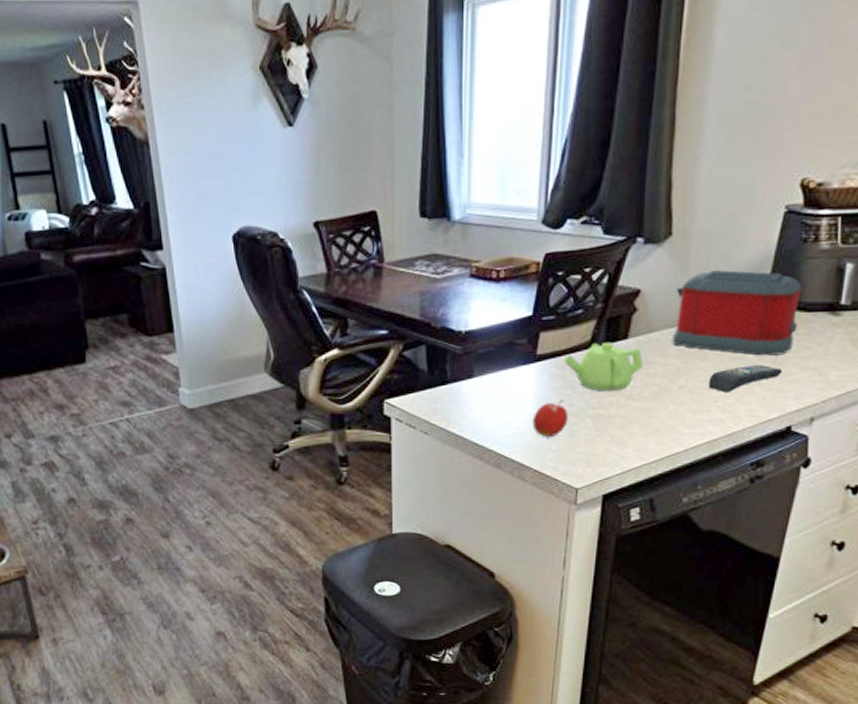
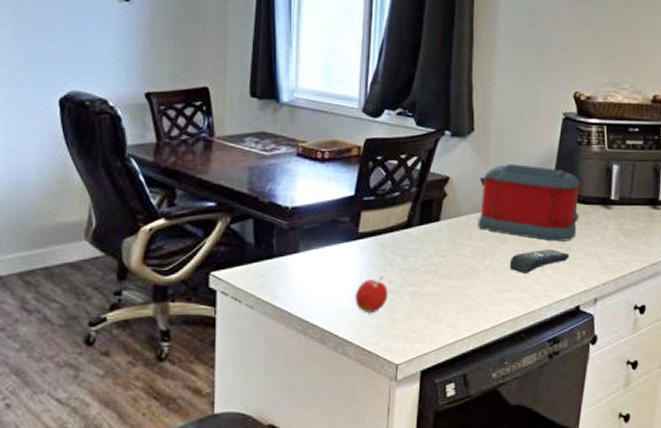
teapot: present [563,343,643,391] -> none [383,224,454,269]

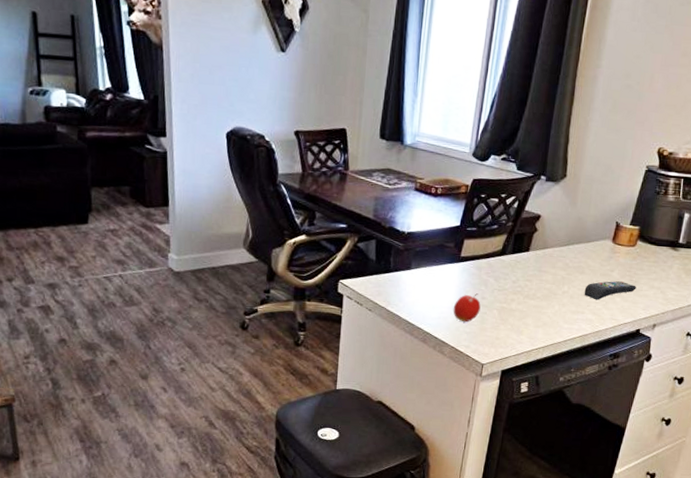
toaster: present [478,164,580,241] -> none [561,207,654,276]

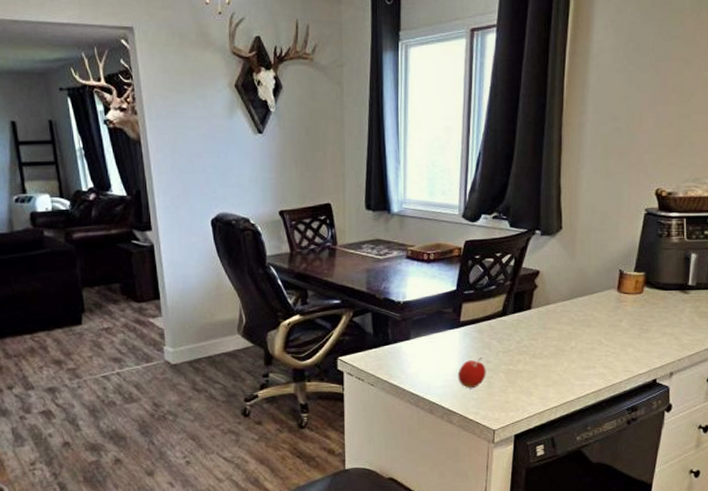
remote control: present [584,281,636,300] -> none [593,331,648,352]

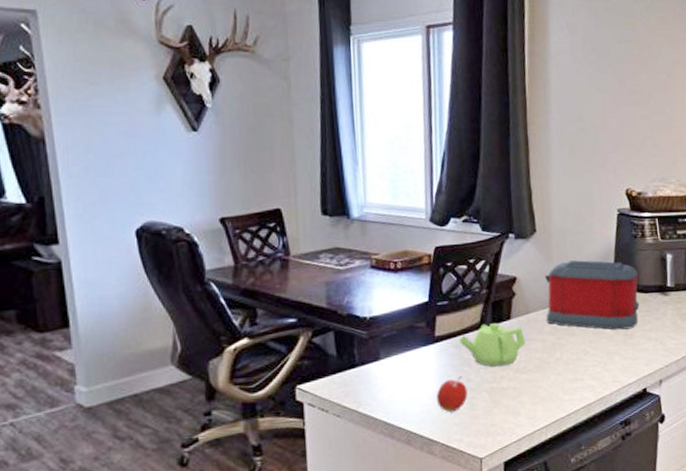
teapot: none [481,312,543,351] -> present [458,323,526,367]
toaster: none [565,257,660,324] -> present [544,260,640,330]

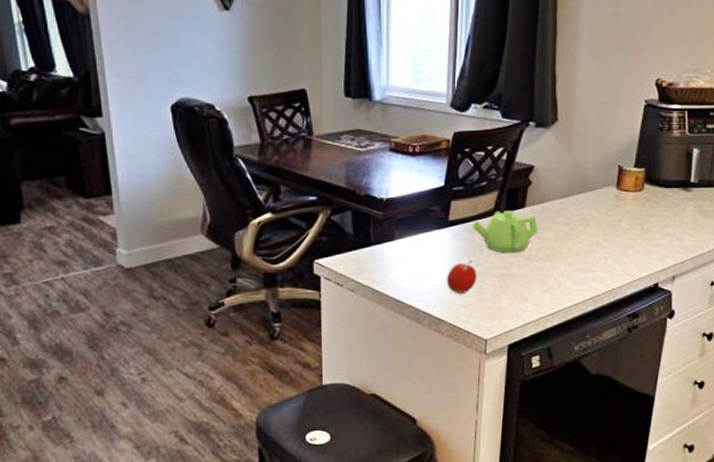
toaster: present [544,260,640,330] -> none [561,151,661,224]

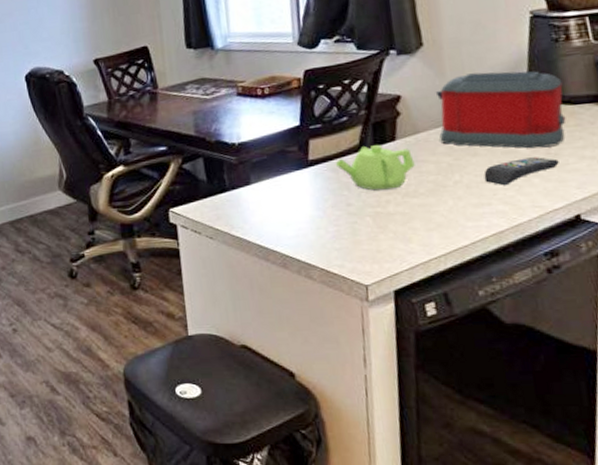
fruit: present [446,260,477,295] -> none [312,200,348,237]
toaster: none [561,151,661,224] -> present [435,71,566,149]
remote control: none [591,231,649,254] -> present [484,157,559,185]

